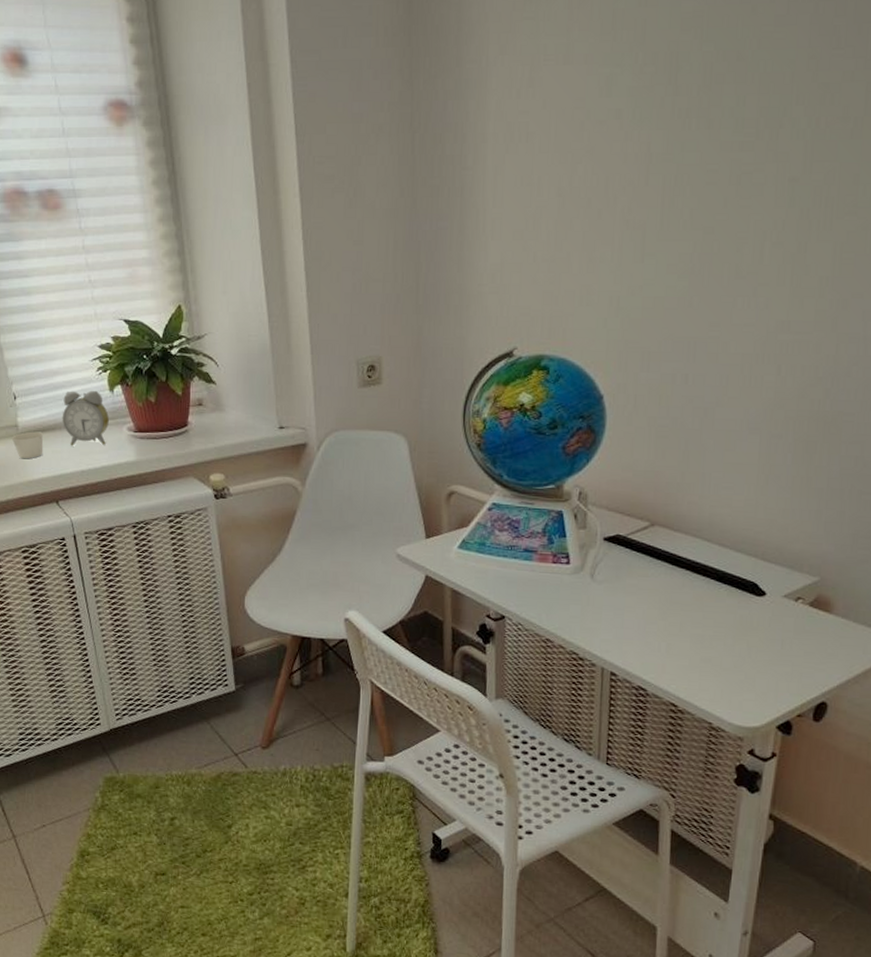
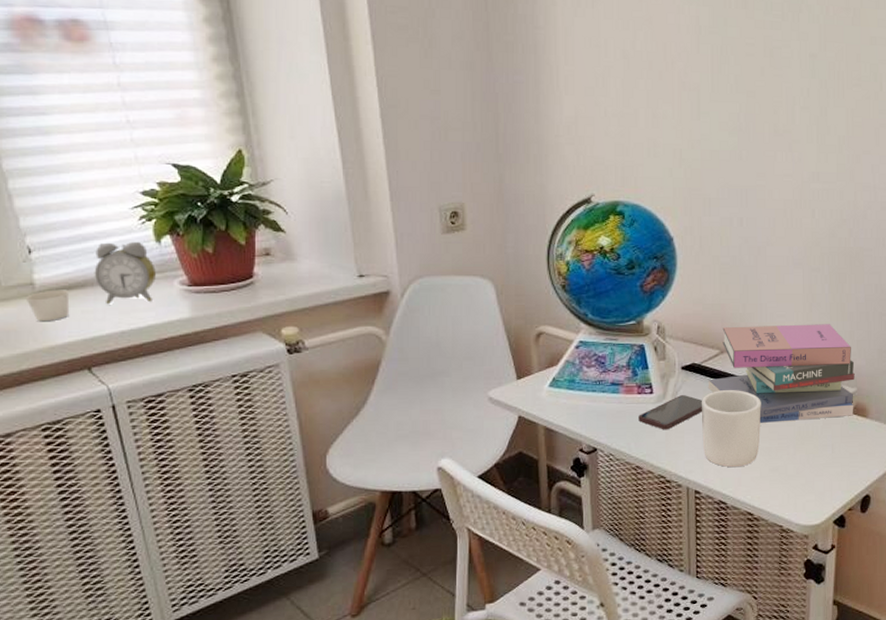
smartphone: none [552,568,627,604] -> present [638,395,703,430]
mug: none [622,566,696,653] -> present [701,389,761,468]
books: none [633,497,819,609] -> present [708,324,855,423]

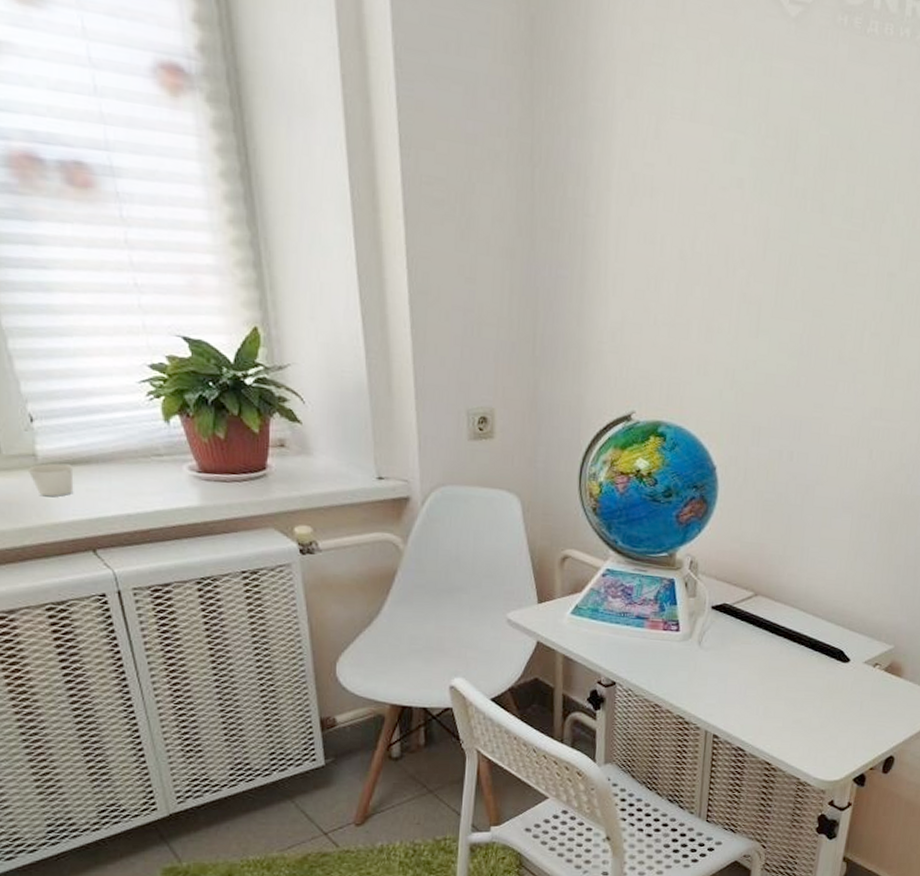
alarm clock: present [94,241,156,305] -> none [99,417,164,486]
smartphone: present [638,395,703,430] -> none [661,636,731,670]
mug: present [701,389,761,468] -> none [726,634,792,716]
books: present [708,324,855,423] -> none [737,568,894,674]

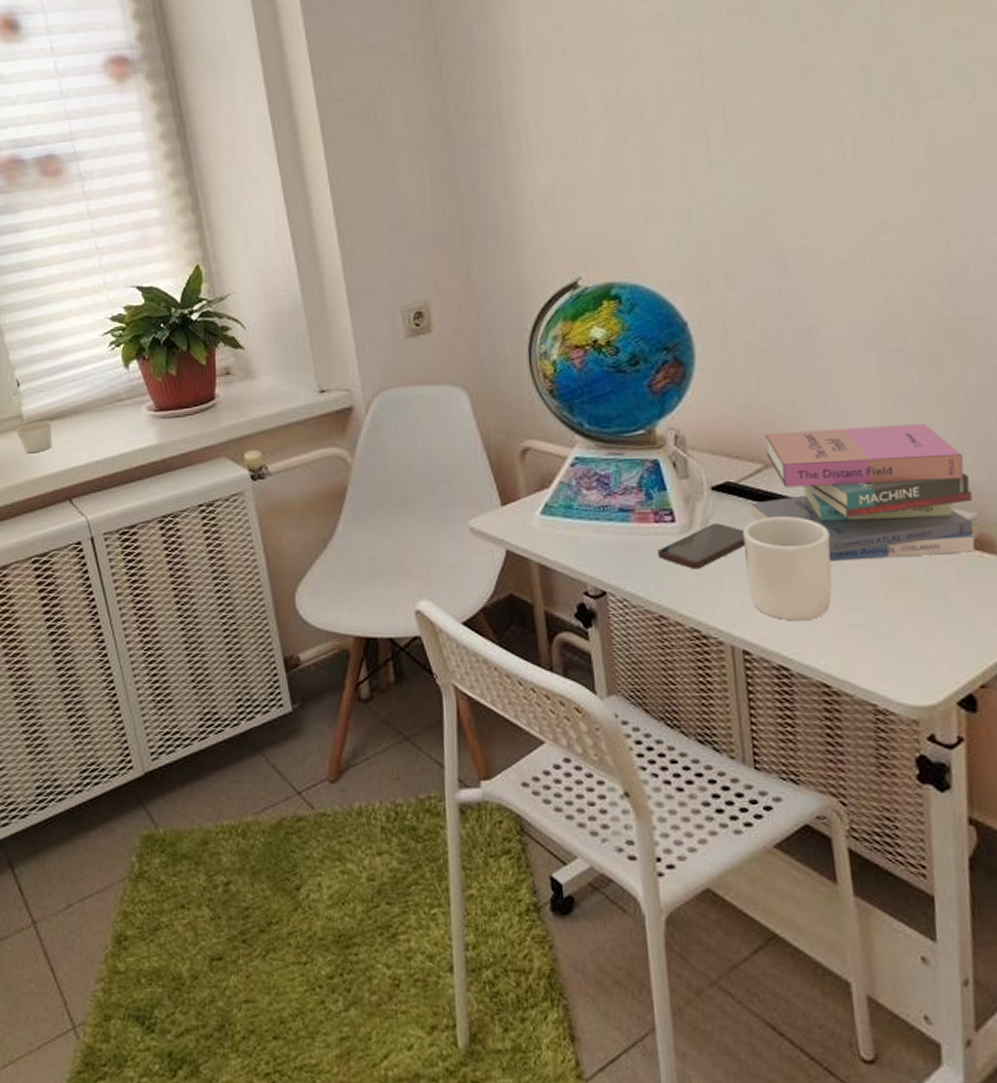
smartphone: none [661,636,731,670] -> present [658,524,745,570]
mug: none [726,634,792,716] -> present [742,515,832,621]
books: none [737,568,894,674] -> present [749,423,975,561]

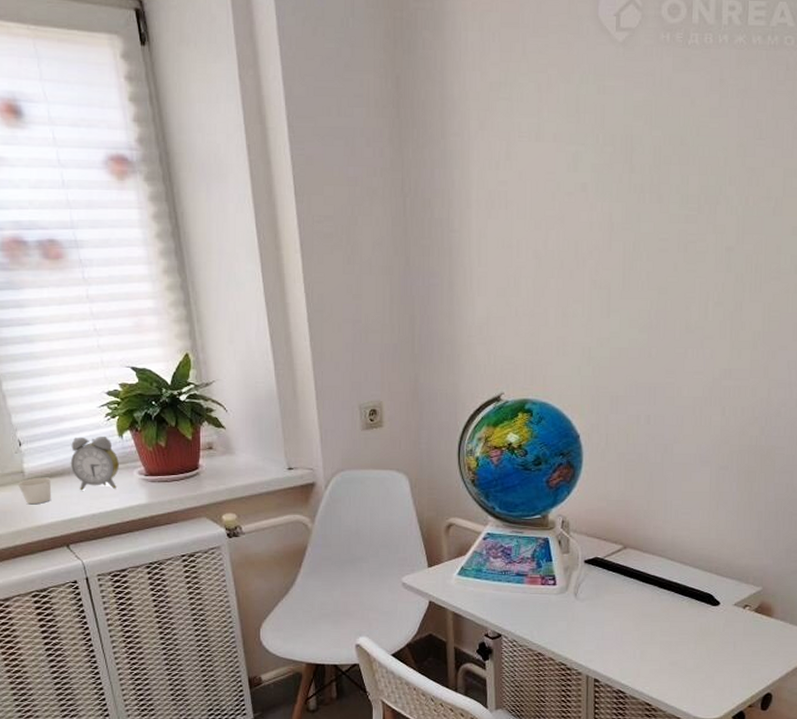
alarm clock: none [72,368,125,434] -> present [70,435,119,491]
smartphone: present [658,524,745,570] -> none [541,588,605,620]
mug: present [742,515,832,621] -> none [602,583,663,659]
books: present [749,423,975,561] -> none [610,522,761,618]

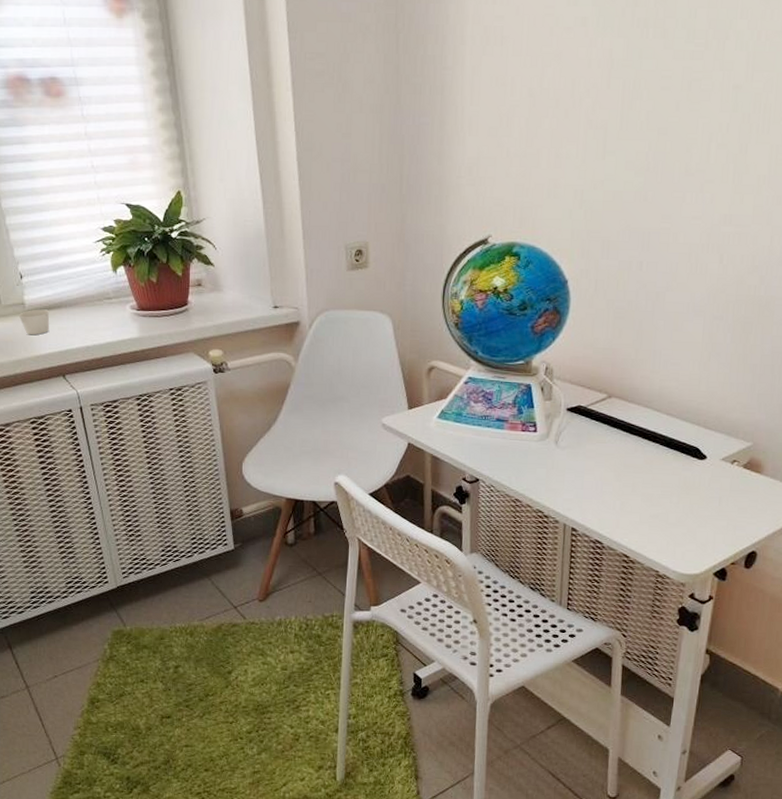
alarm clock: present [70,435,119,491] -> none [67,270,113,323]

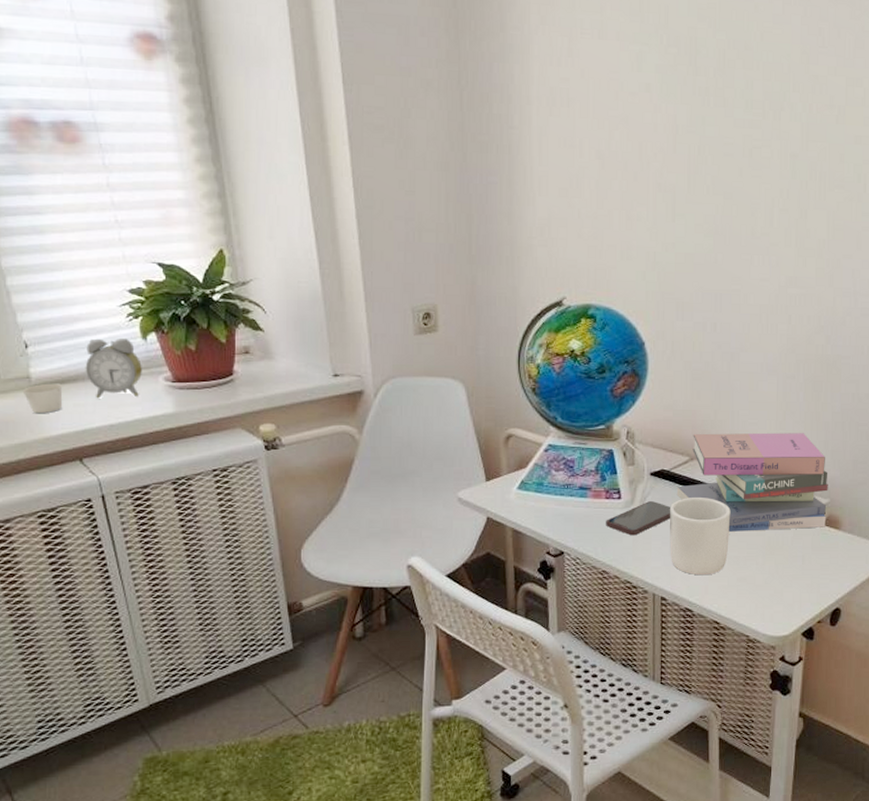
alarm clock: none [67,270,113,323] -> present [85,337,142,399]
smartphone: none [521,436,587,468] -> present [606,501,671,536]
mug: none [582,433,647,510] -> present [669,496,731,576]
books: none [592,371,752,471] -> present [676,432,828,532]

